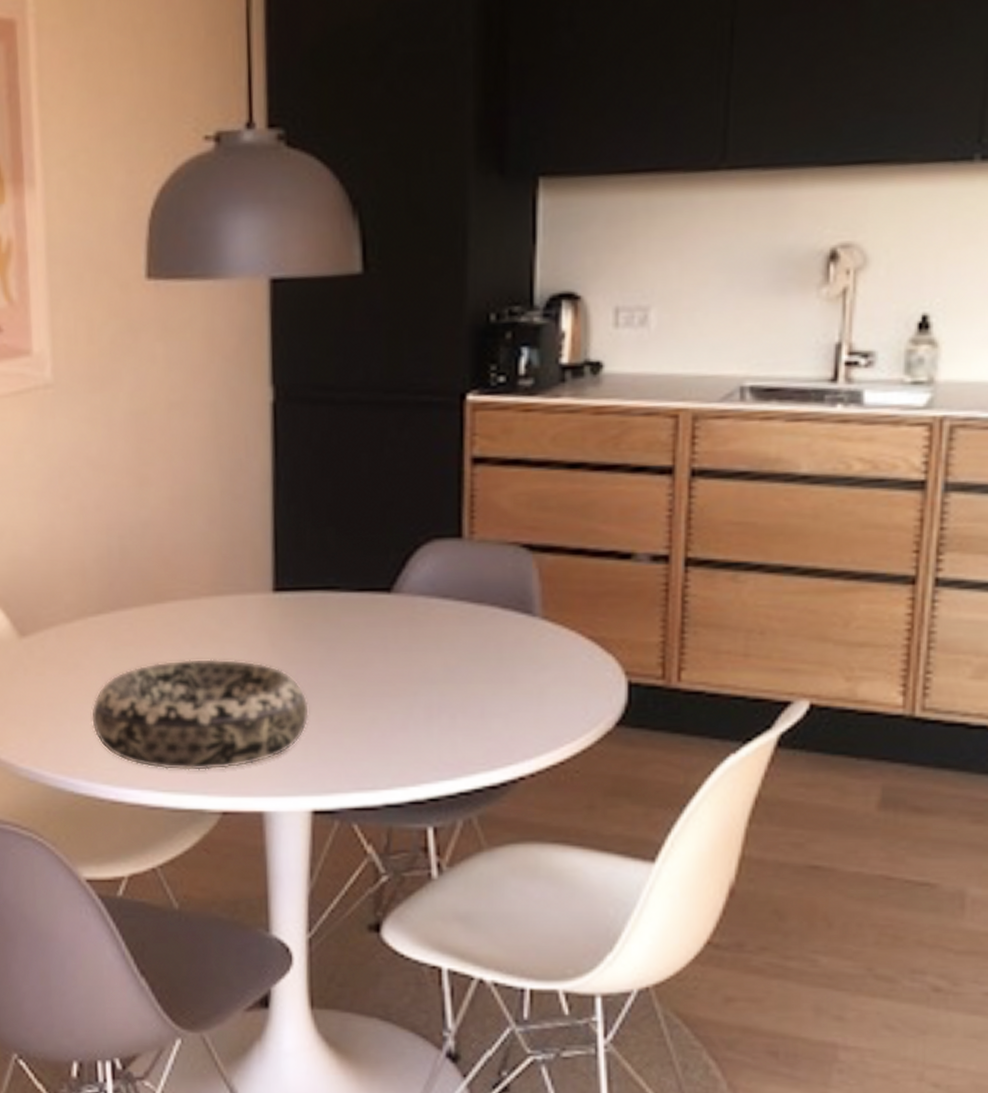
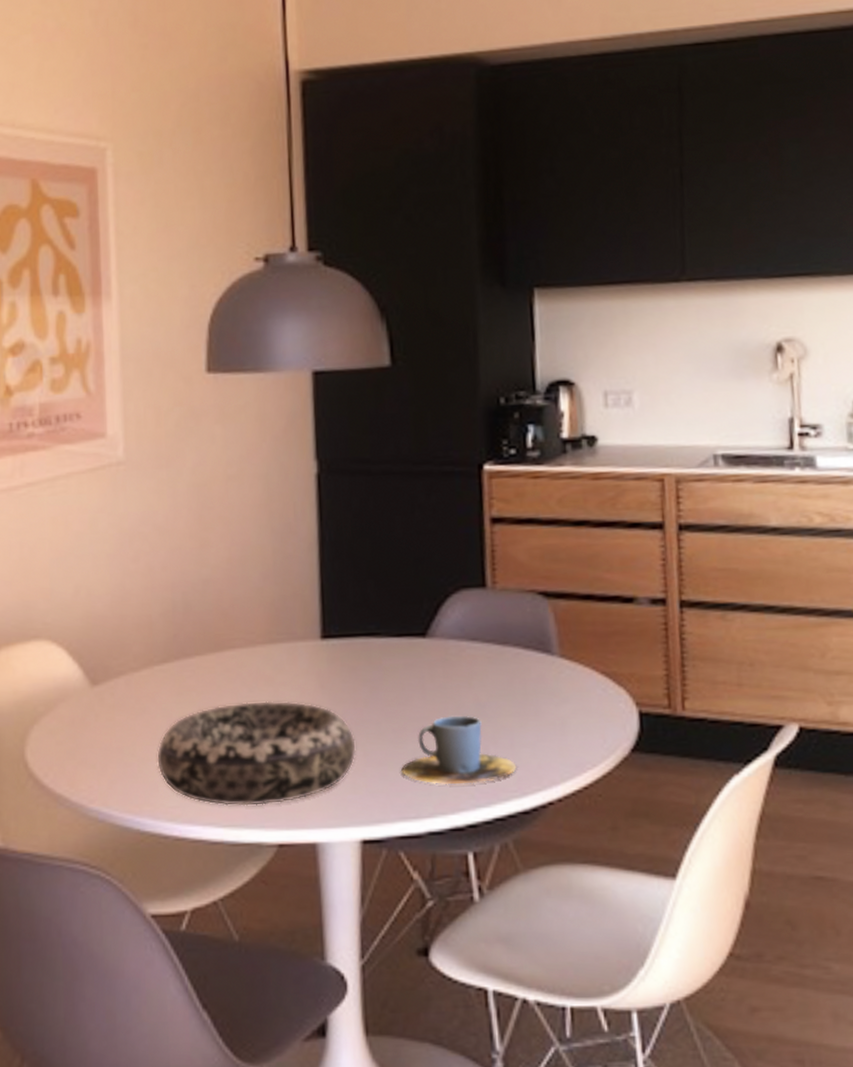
cup: none [358,680,486,755] -> present [401,715,517,785]

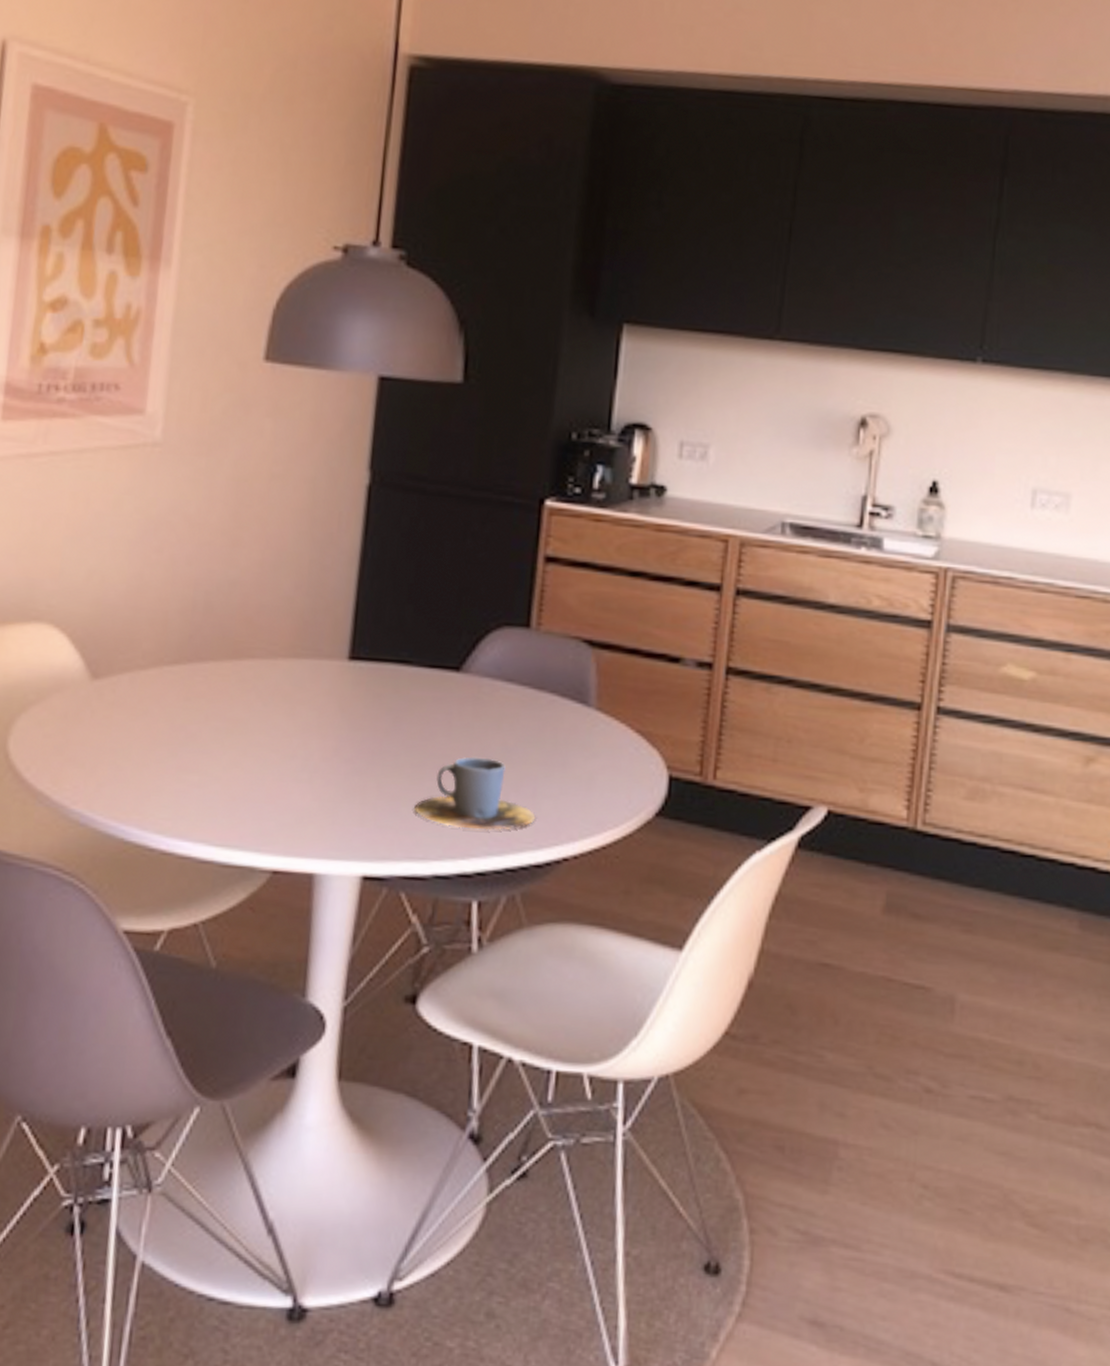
decorative bowl: present [157,701,356,806] -> none [152,716,370,828]

